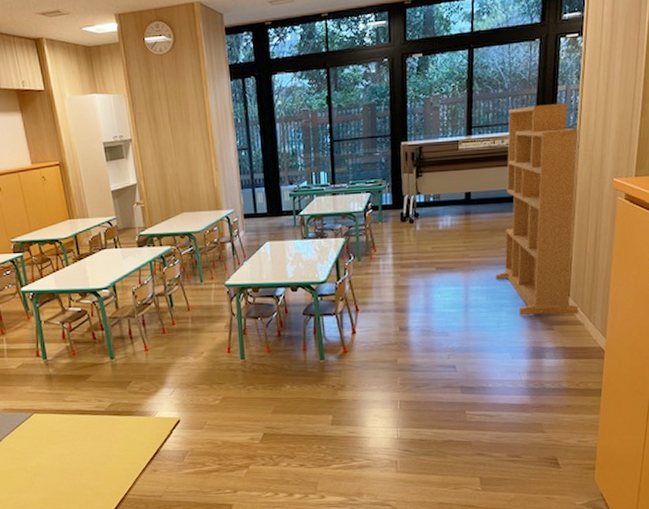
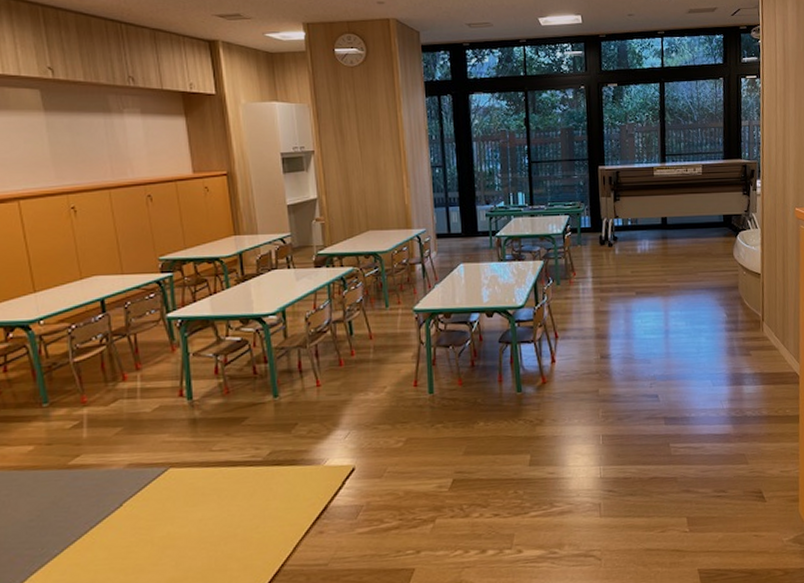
bookshelf: present [495,102,579,316] -> none [693,136,773,341]

